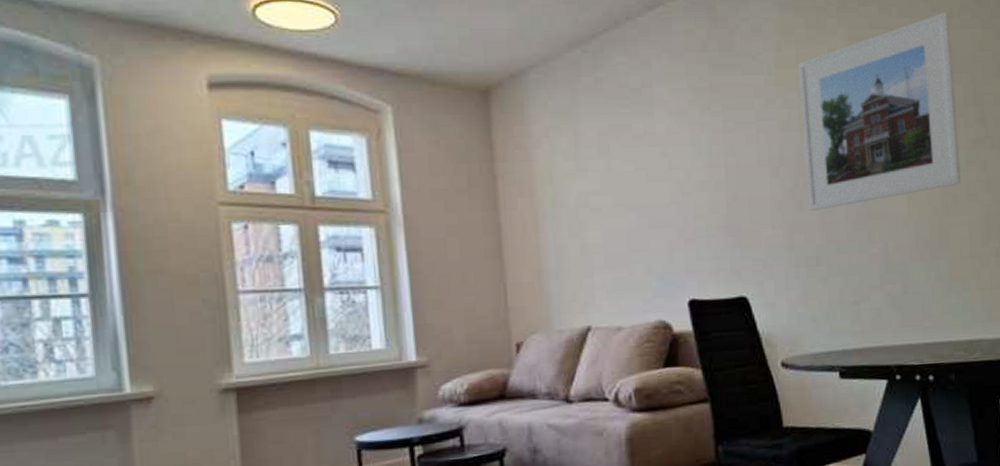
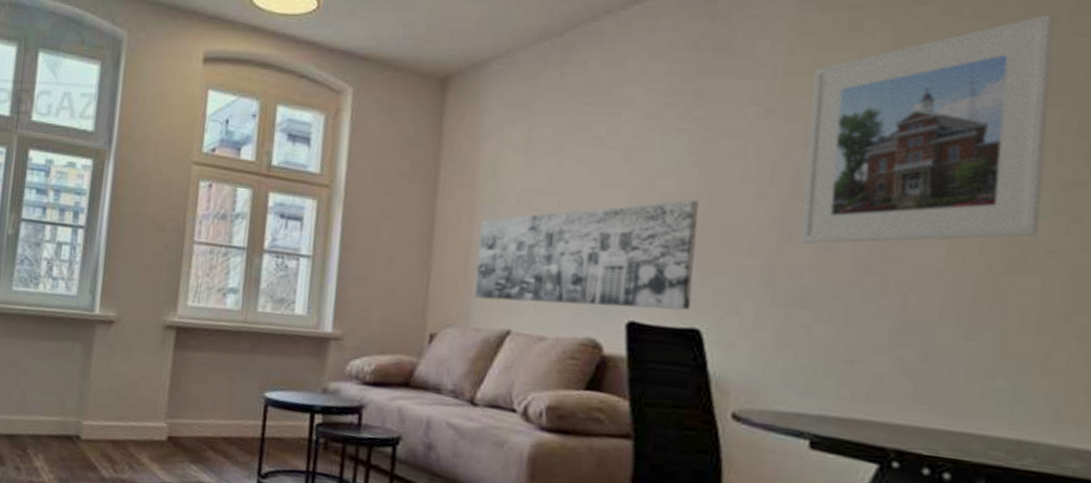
wall art: none [546,185,736,302] -> present [475,200,699,311]

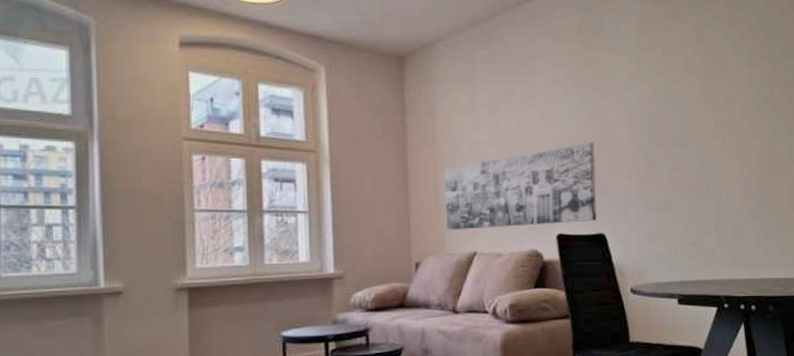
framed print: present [800,14,1055,244] -> none [655,9,785,166]

